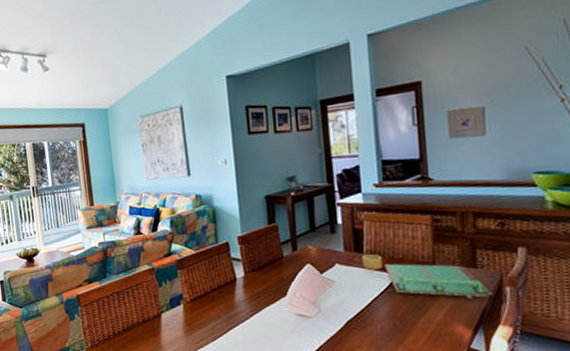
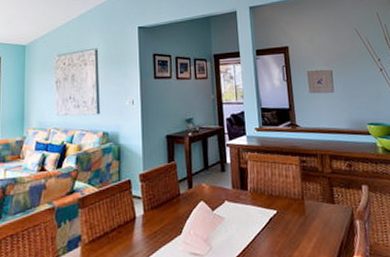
placemat: present [361,254,493,298] -> none [246,192,348,232]

